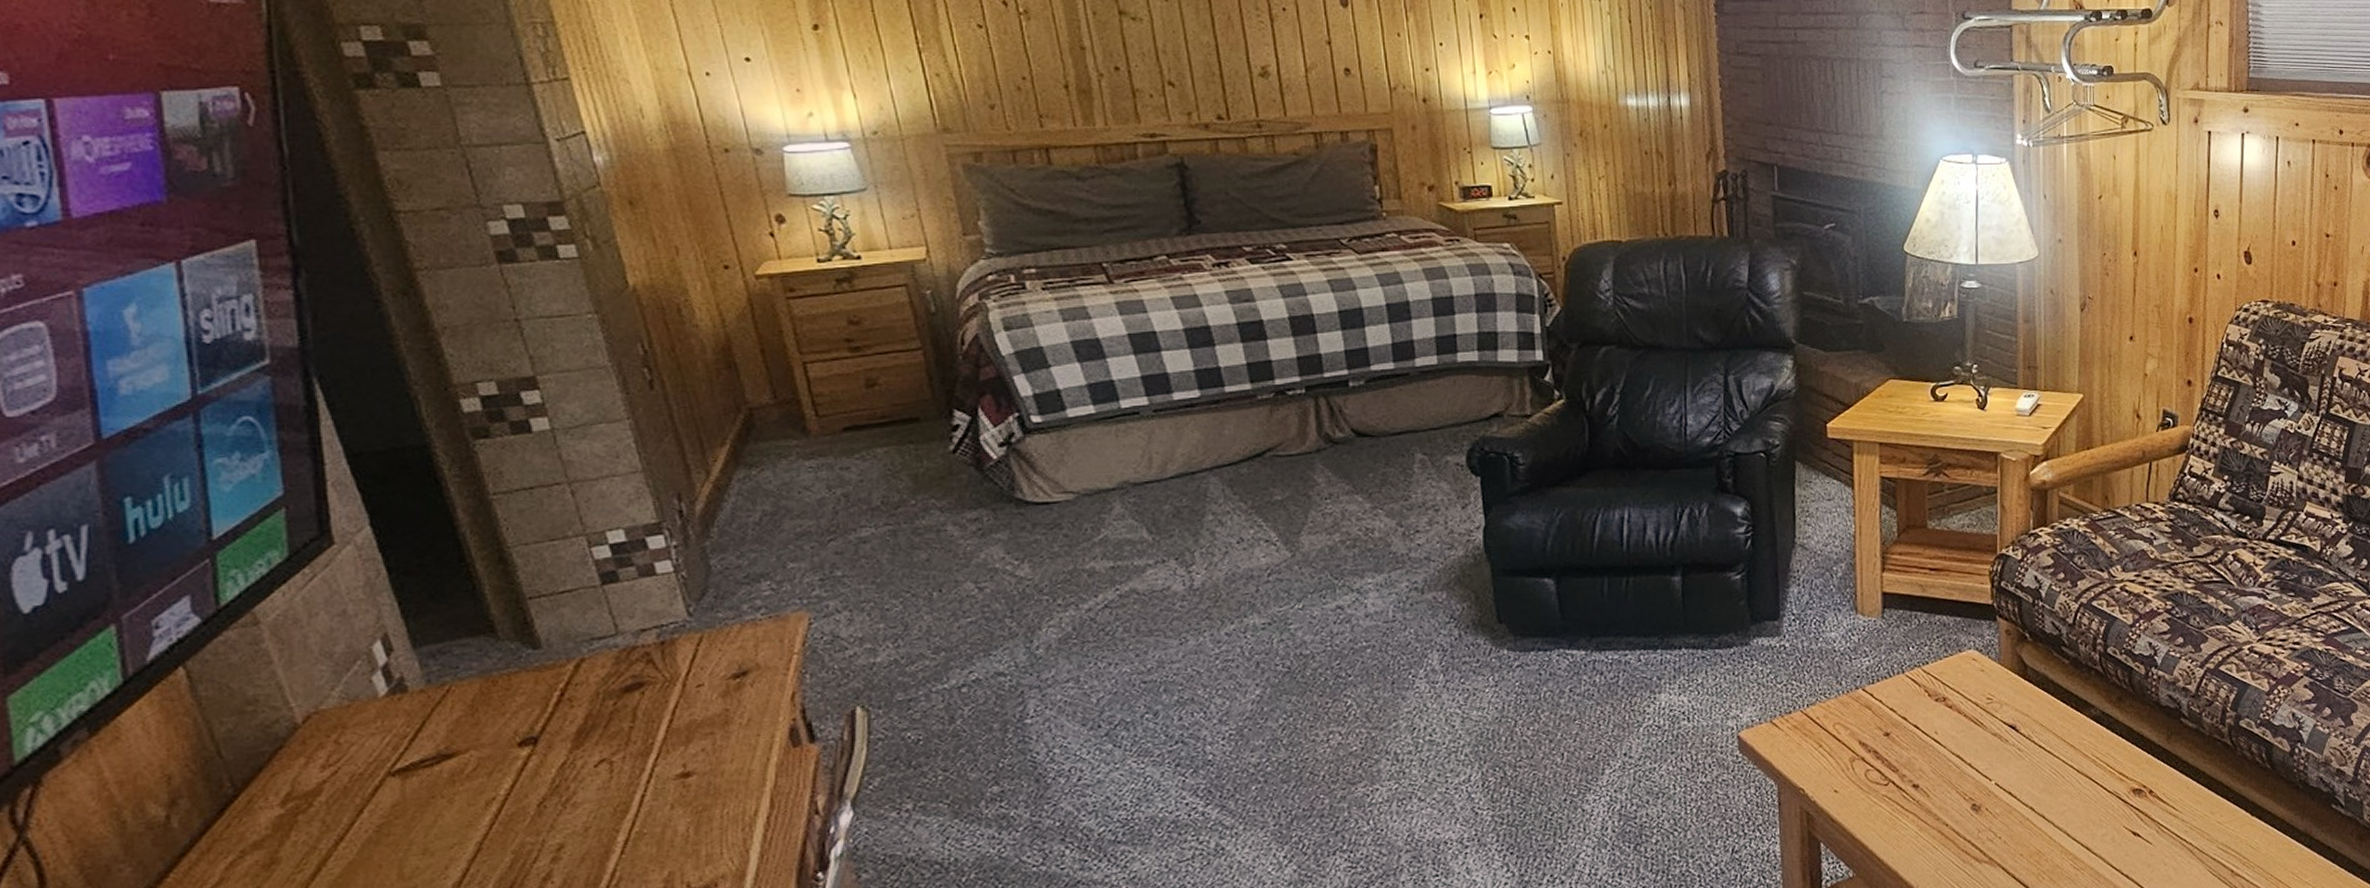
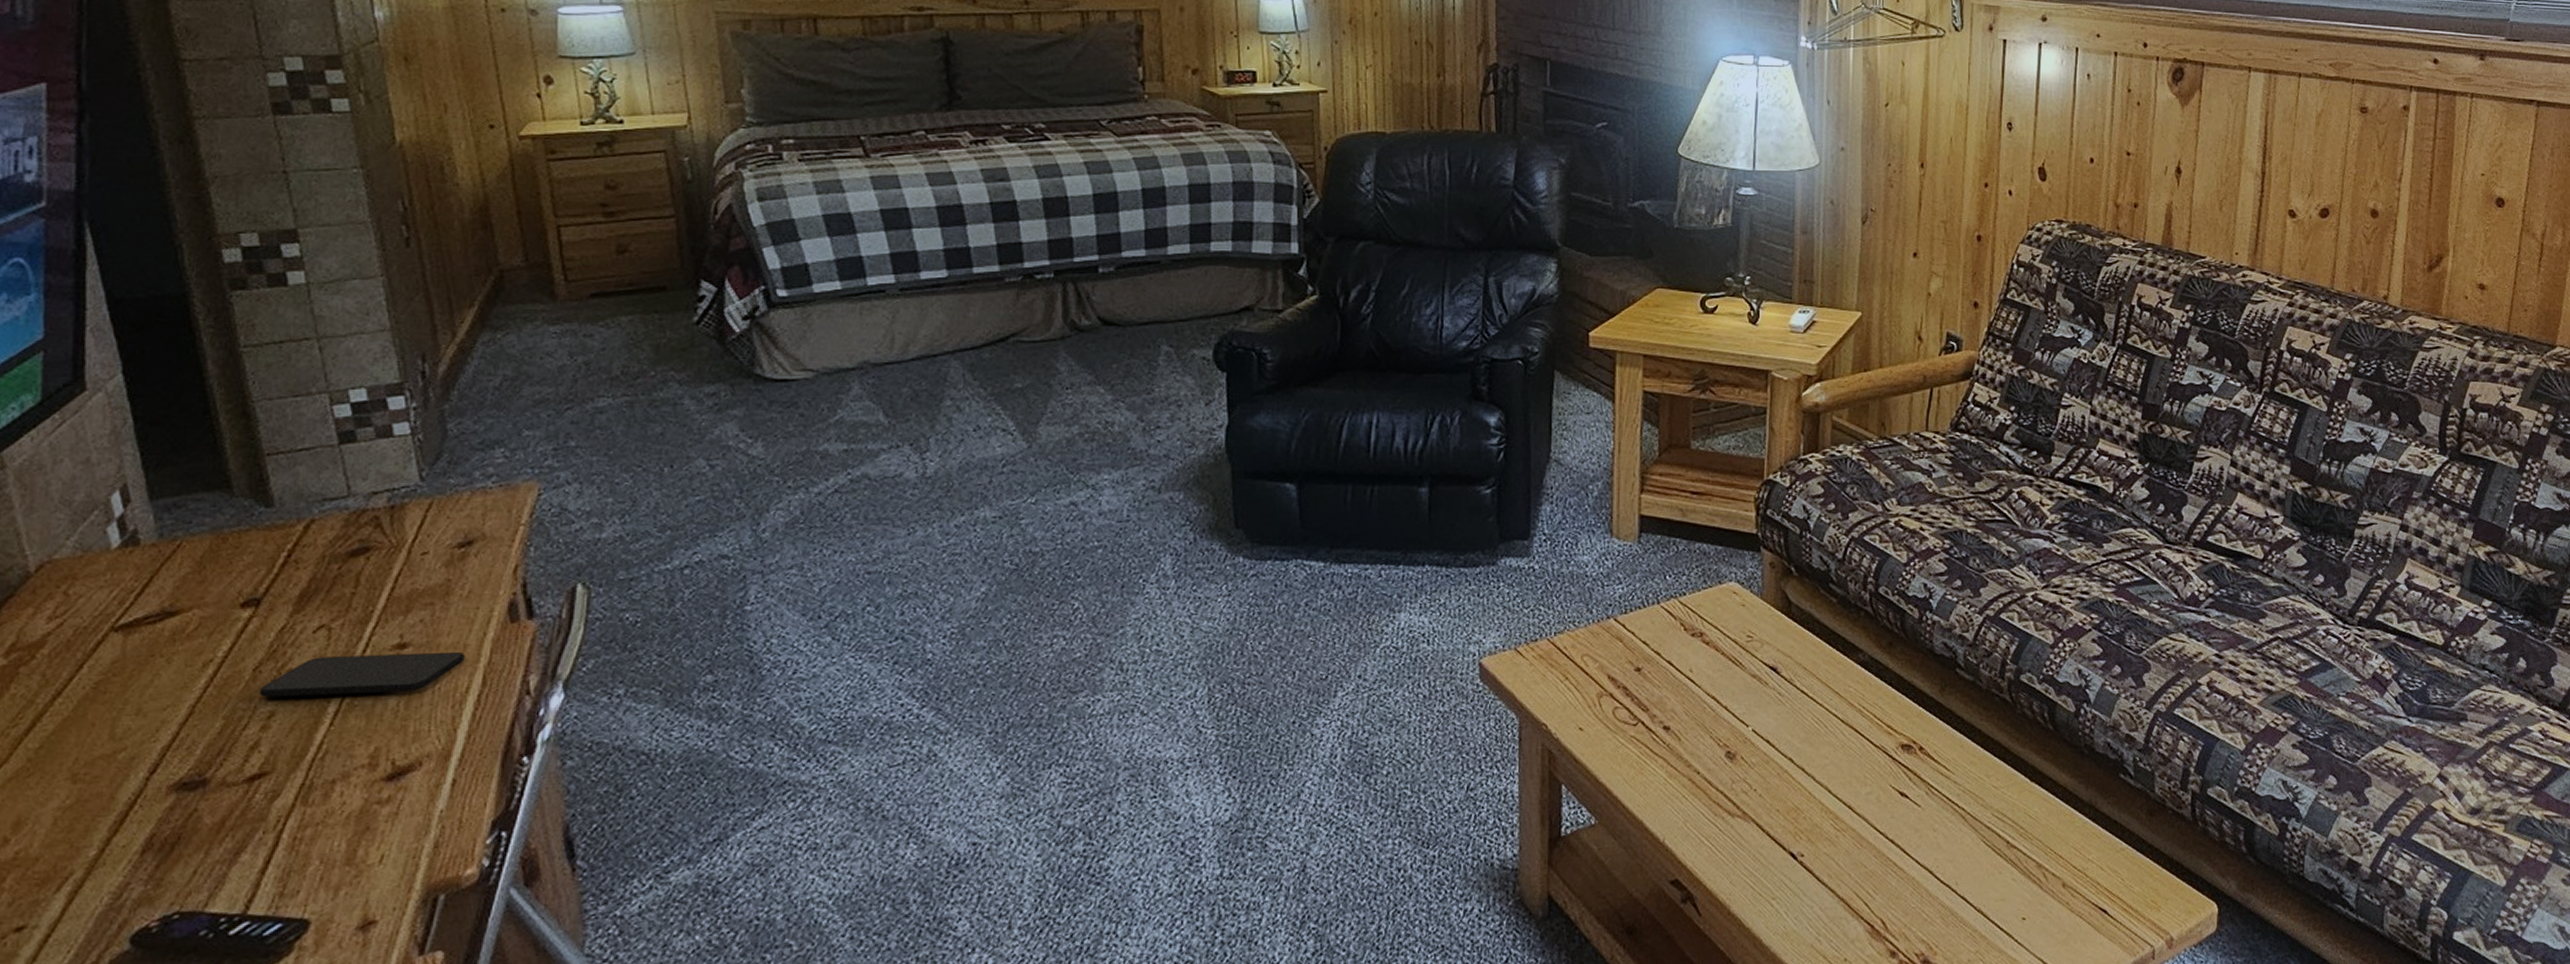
smartphone: none [546,778,751,831] -> present [259,652,465,698]

